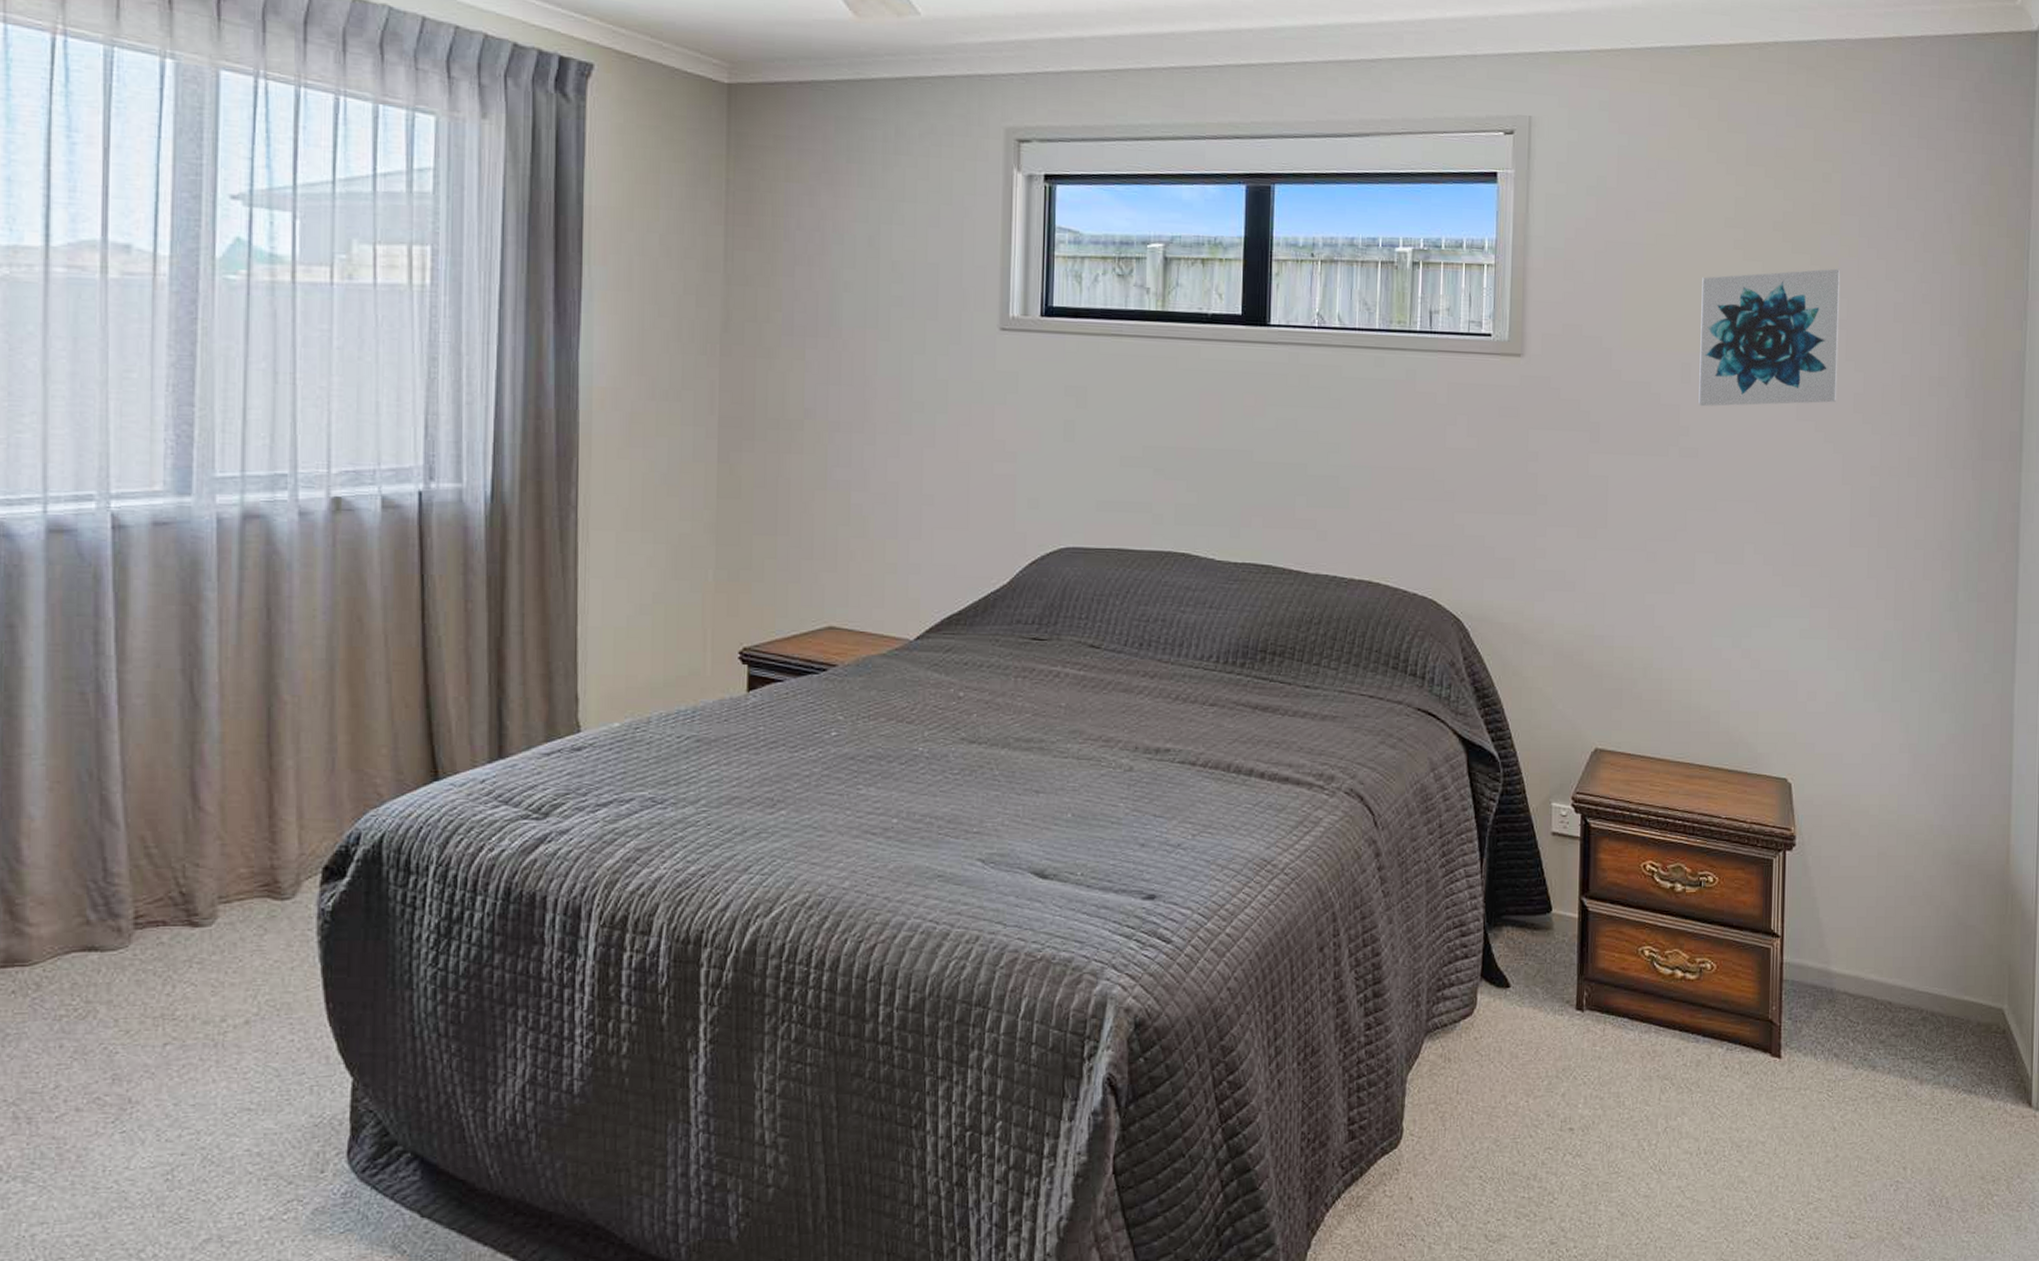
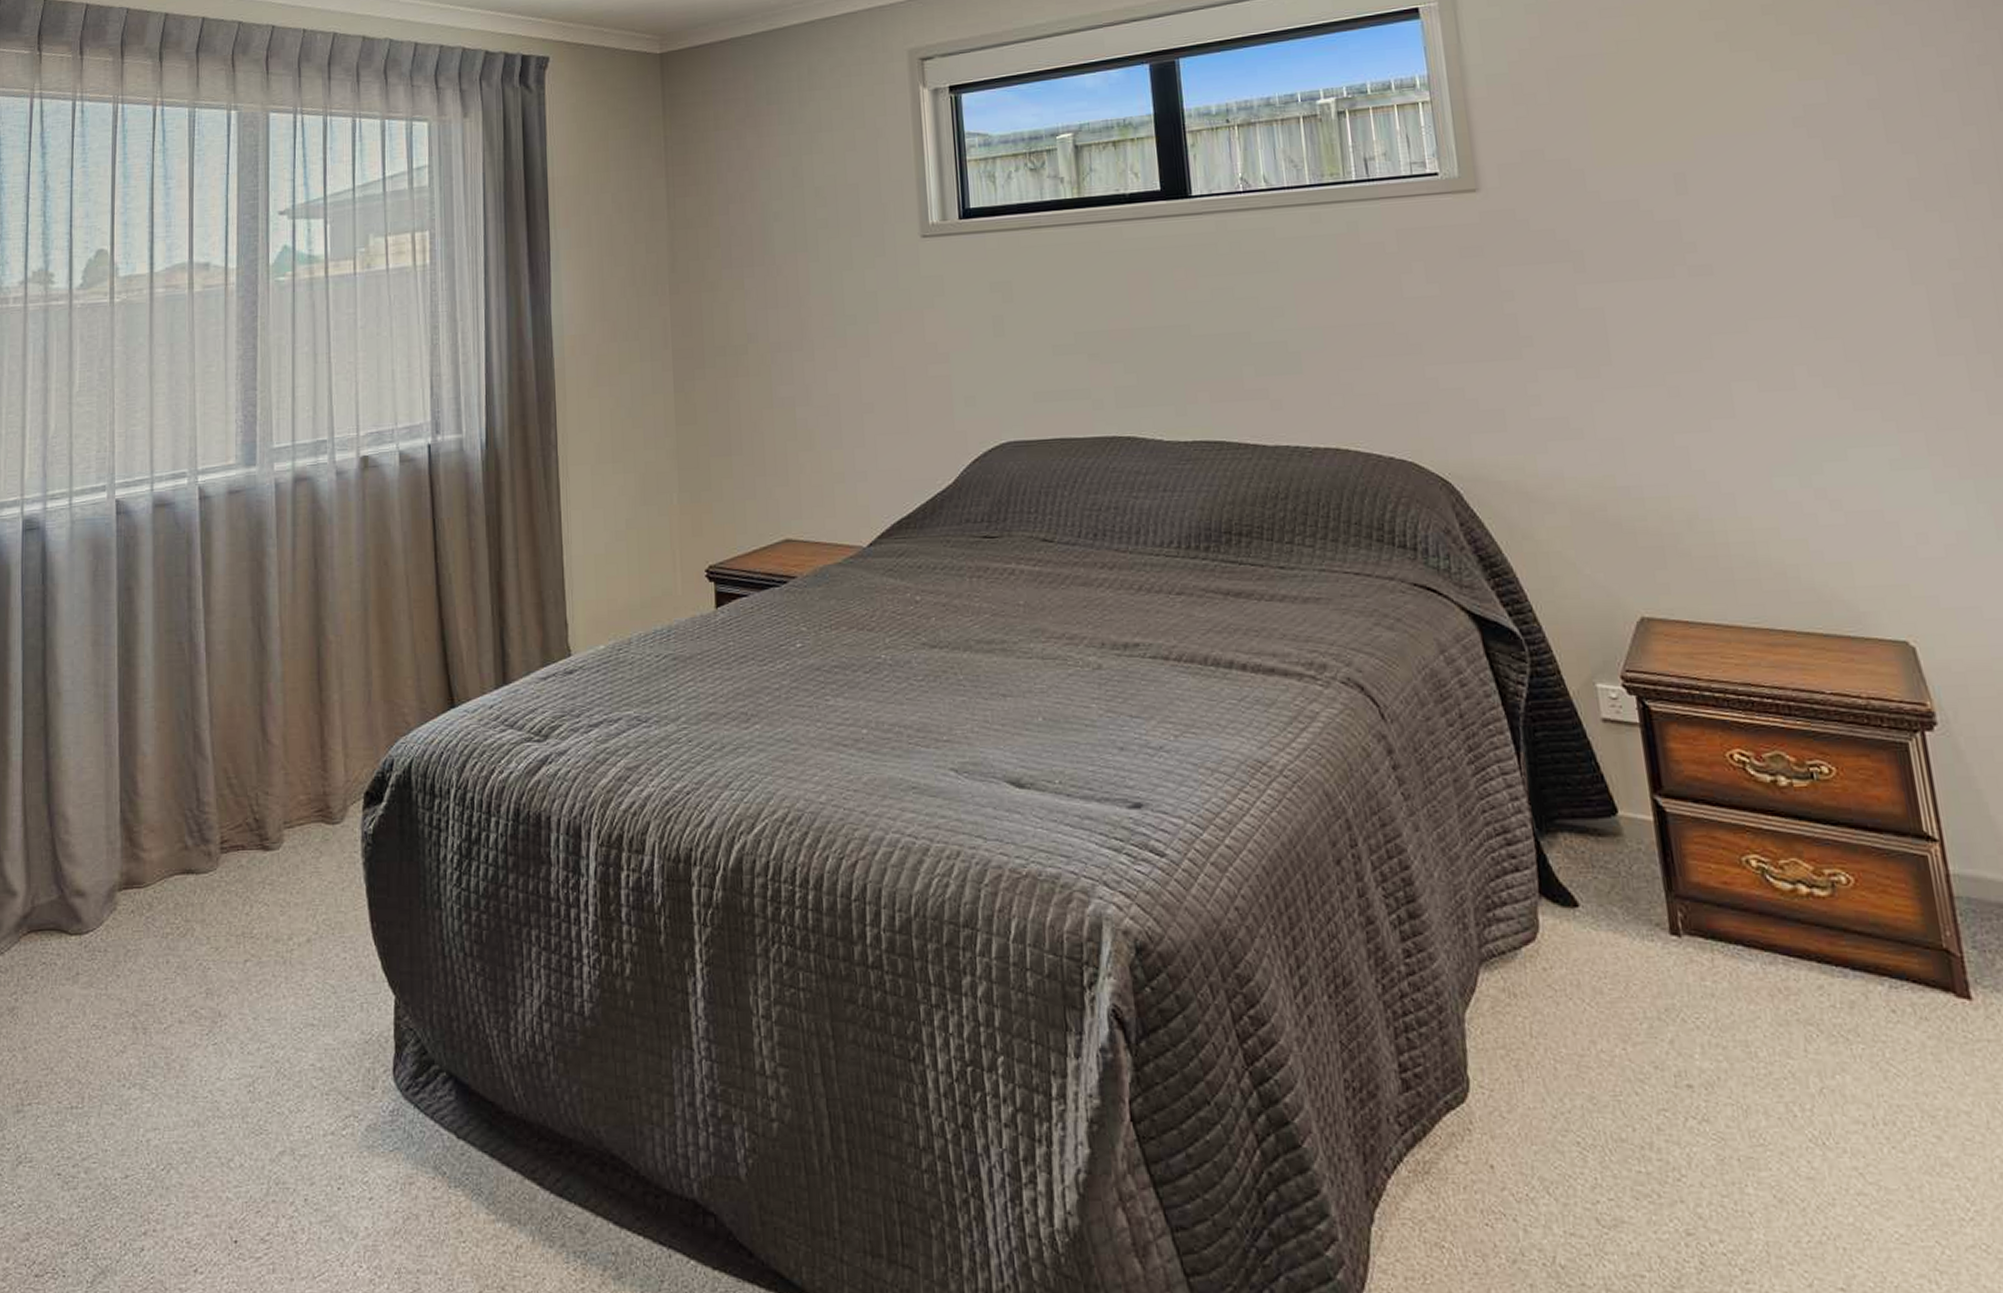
wall art: present [1698,268,1840,407] -> none [1682,43,1884,218]

